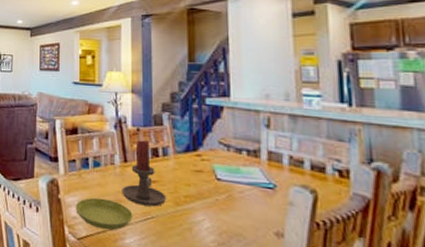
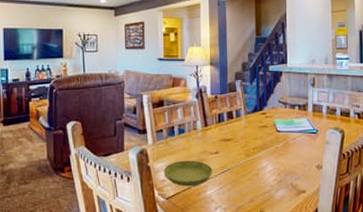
candle holder: present [122,140,167,207] -> none [203,106,240,161]

